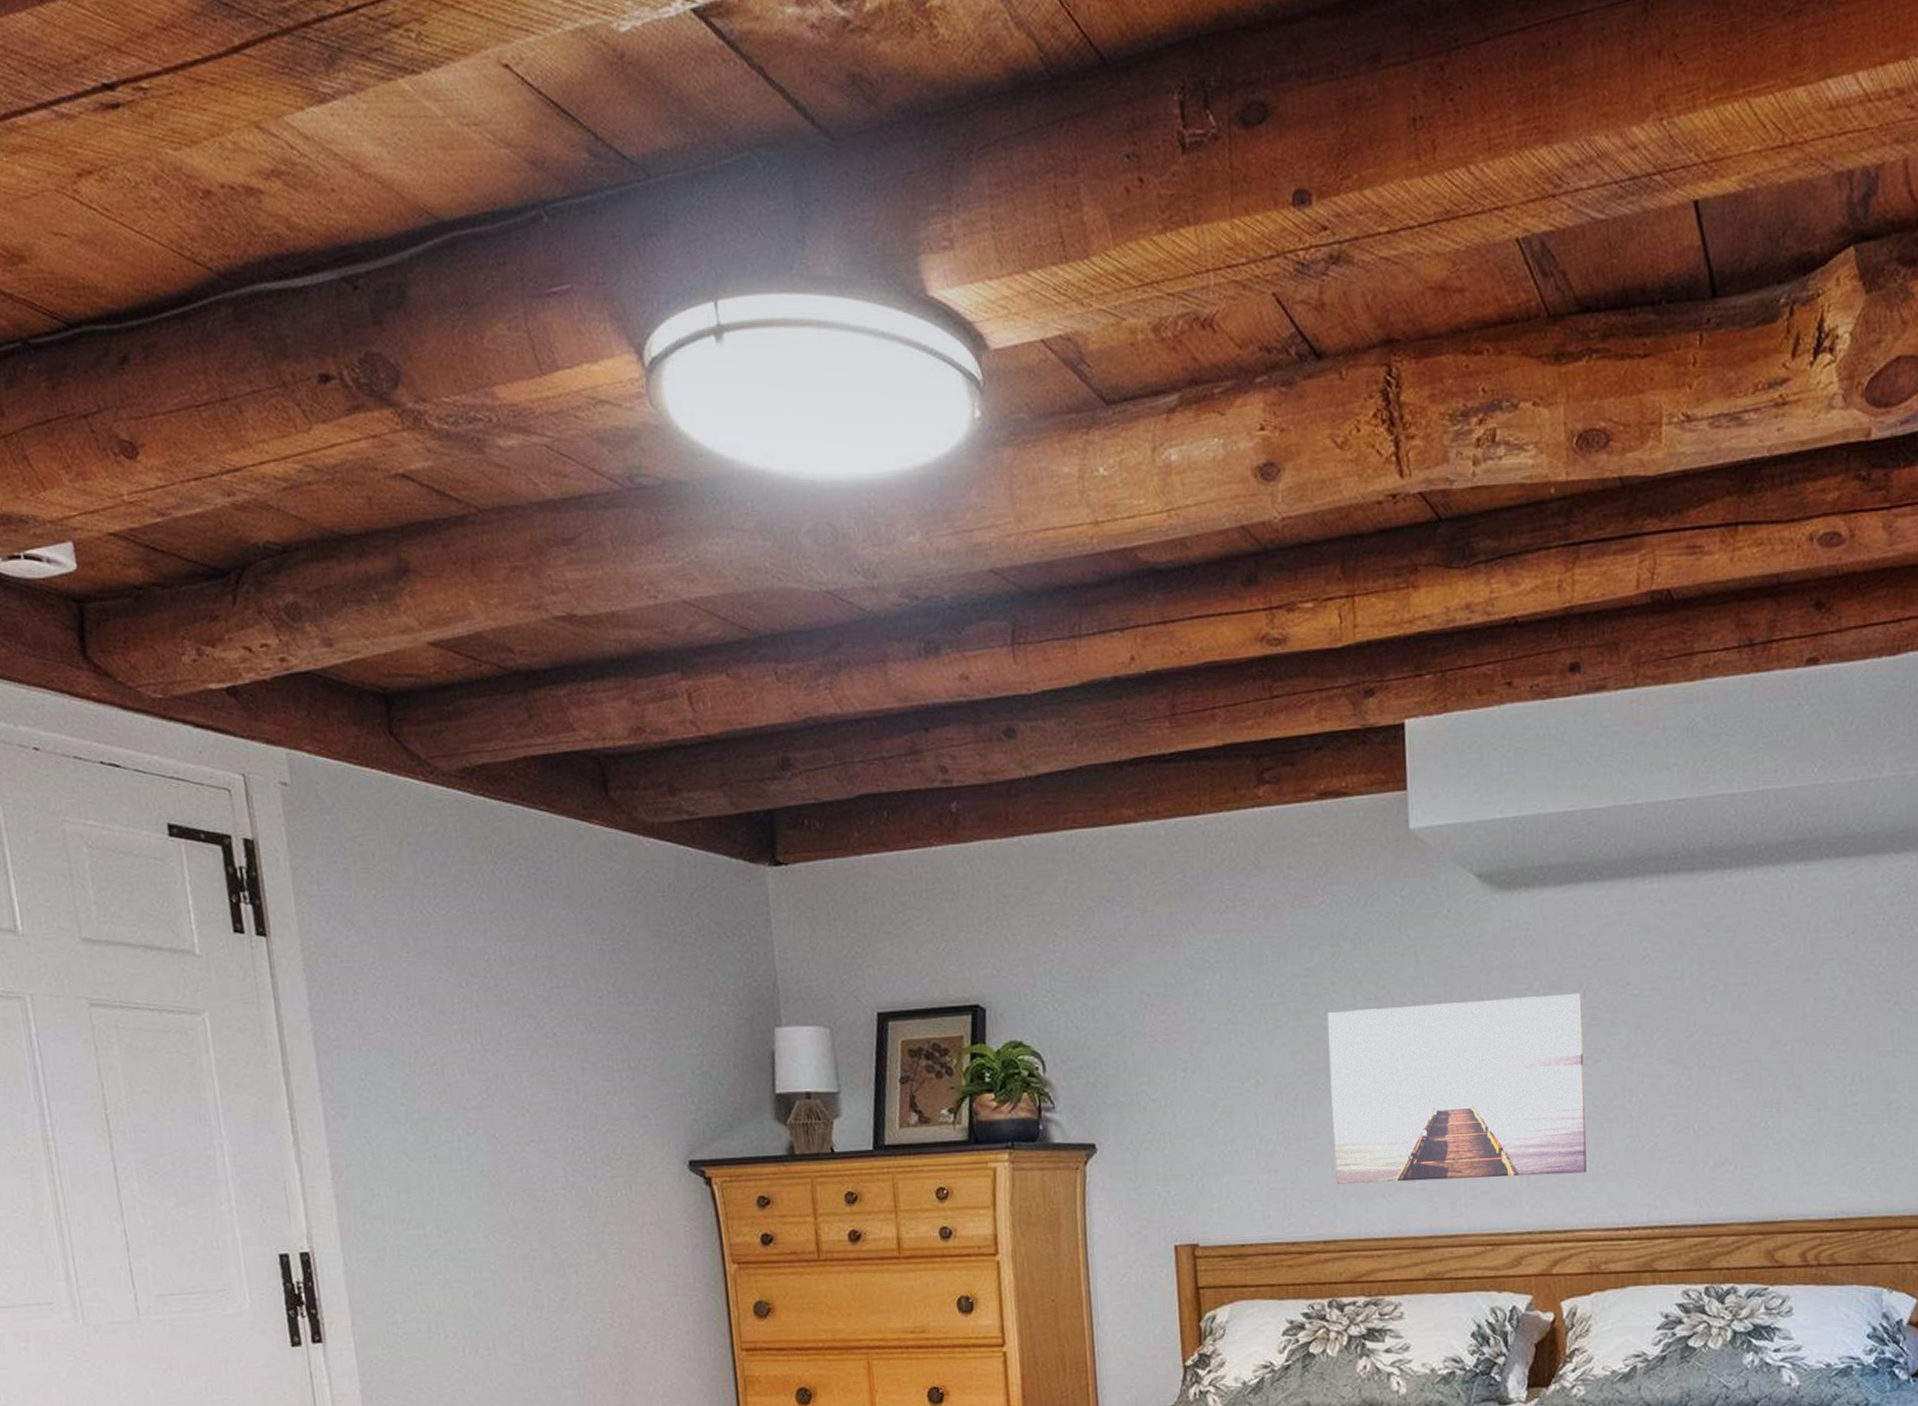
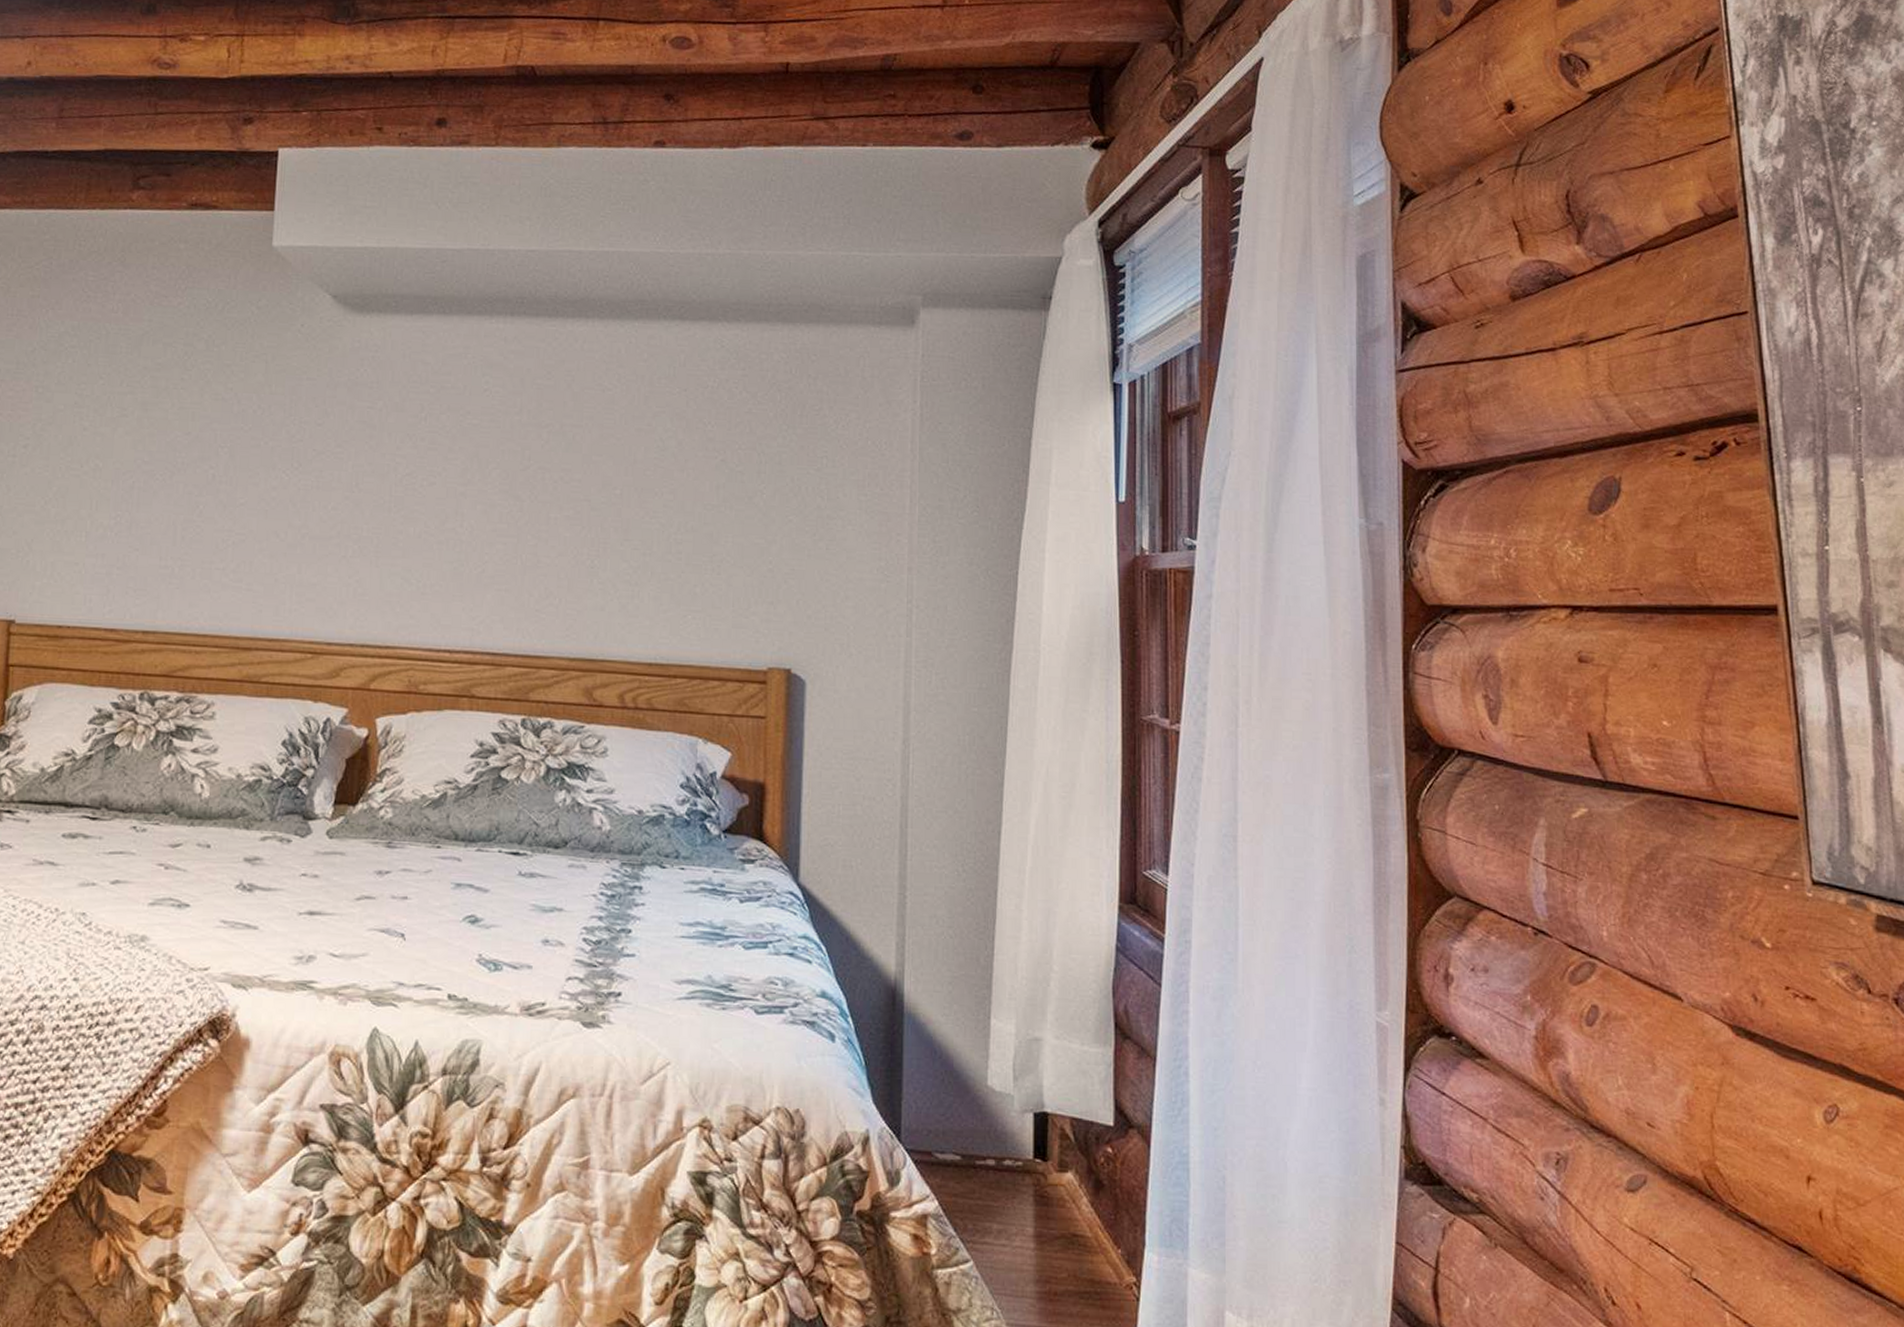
wall art: present [1327,992,1587,1184] -> none [162,407,422,591]

